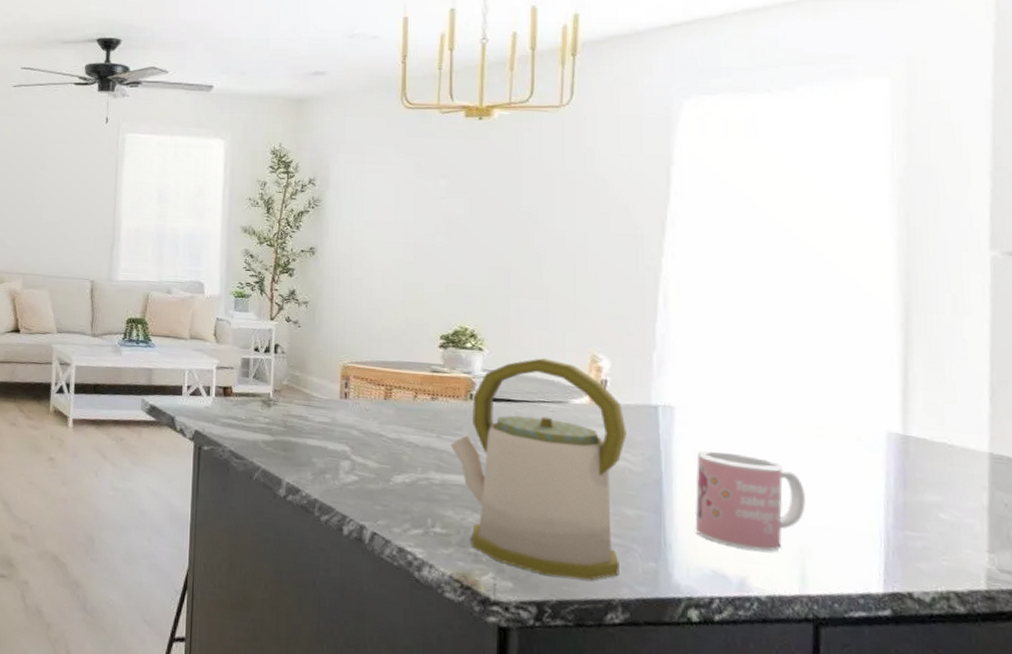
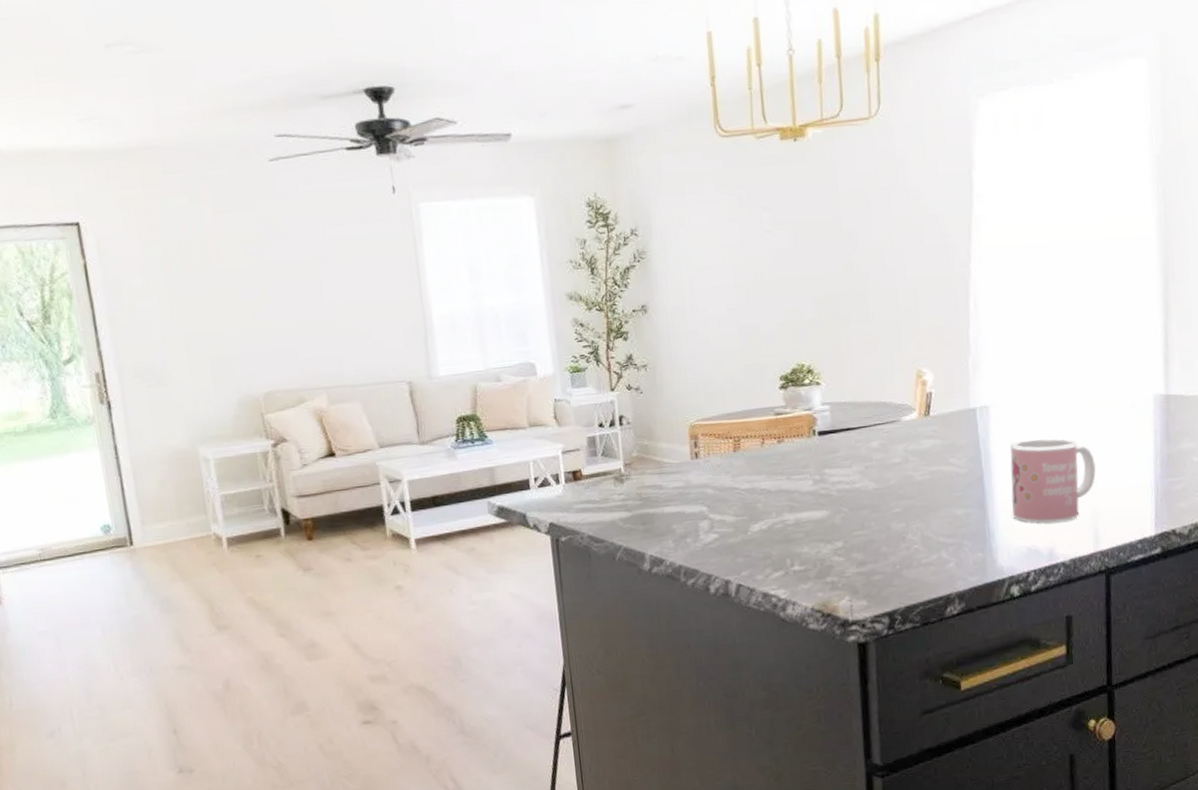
kettle: present [451,358,626,580] -> none [800,381,954,586]

